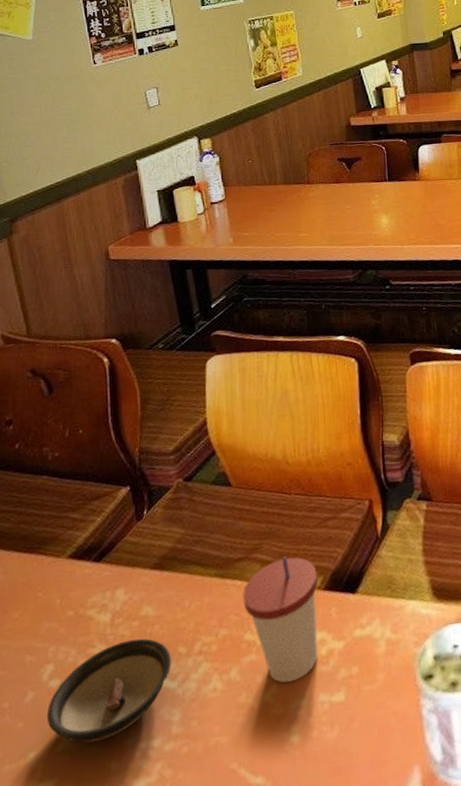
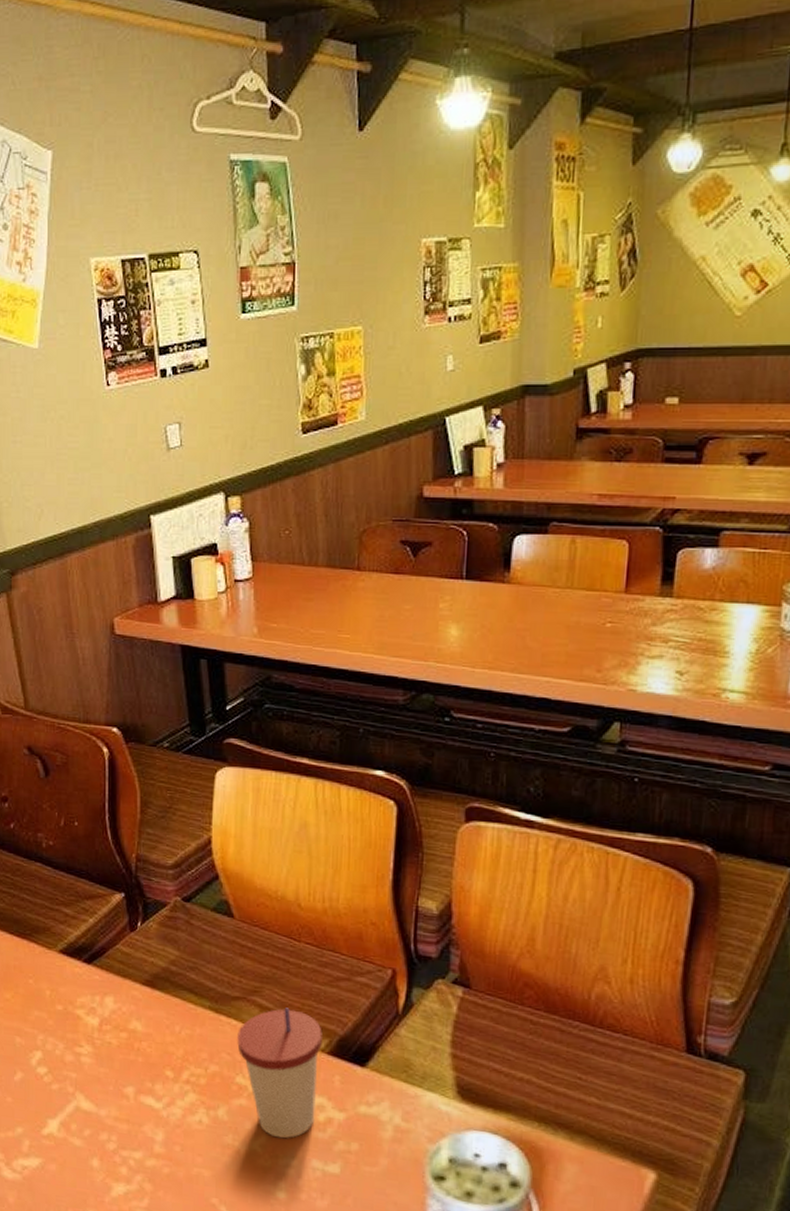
saucer: present [46,638,171,743] -> none [34,1049,157,1137]

